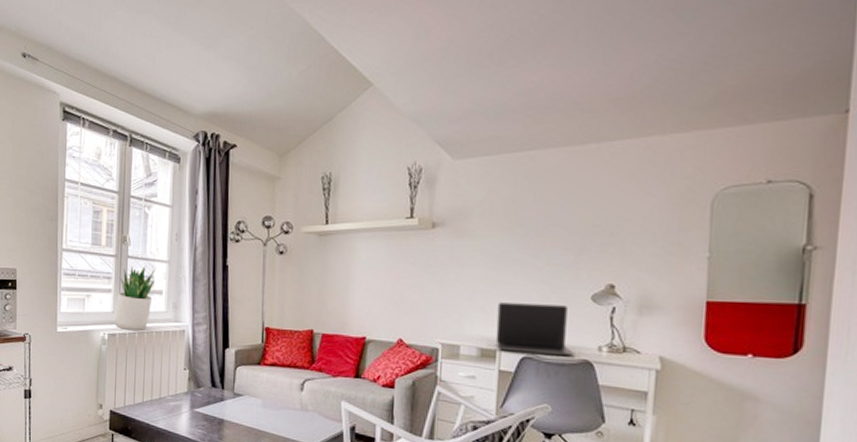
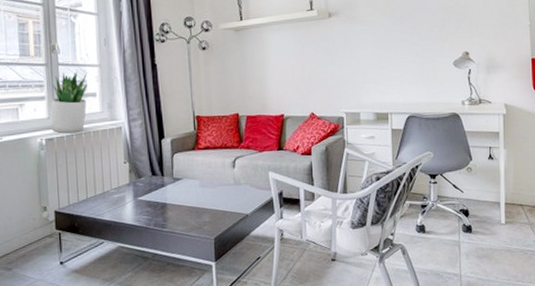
laptop computer: present [495,302,575,357] -> none [386,72,446,113]

